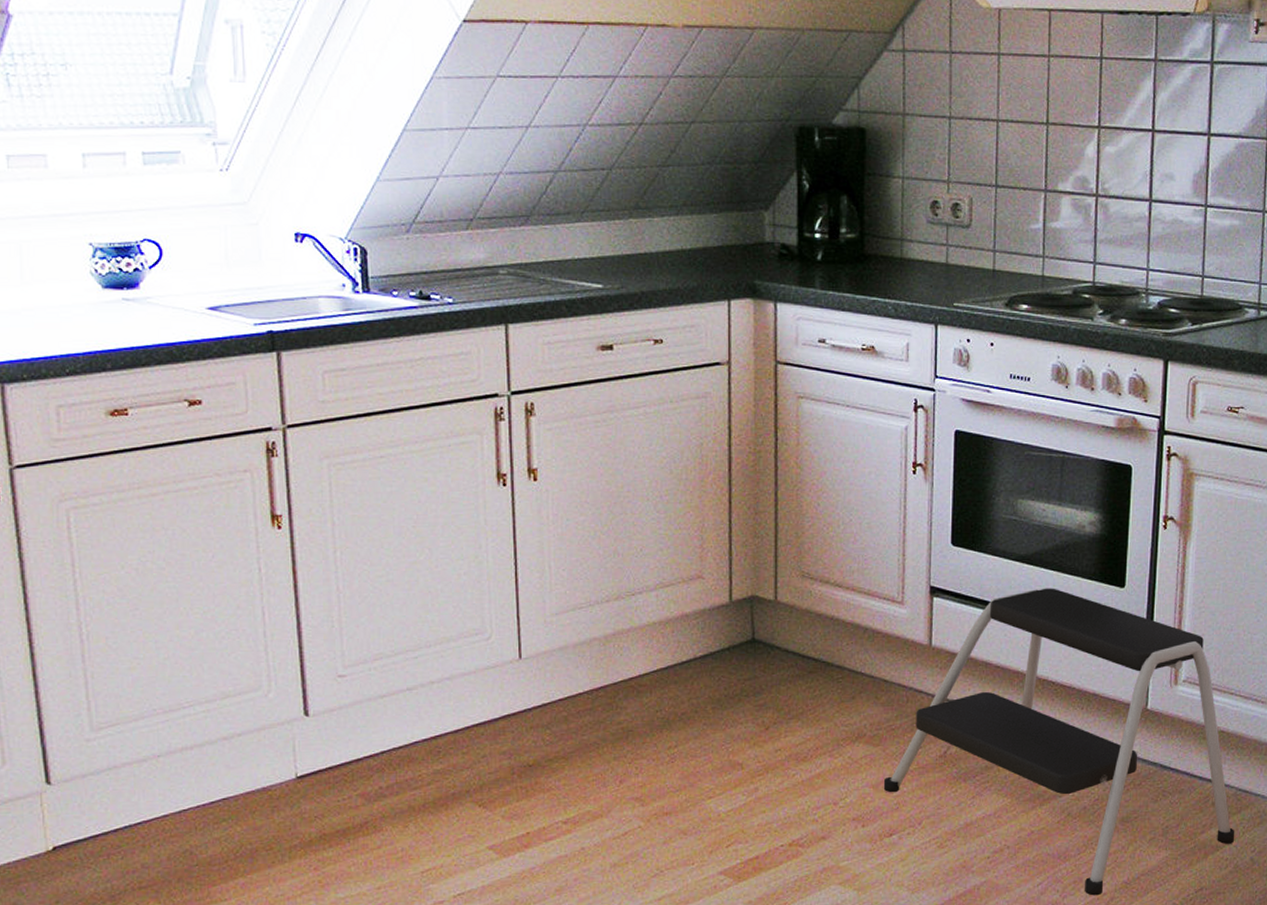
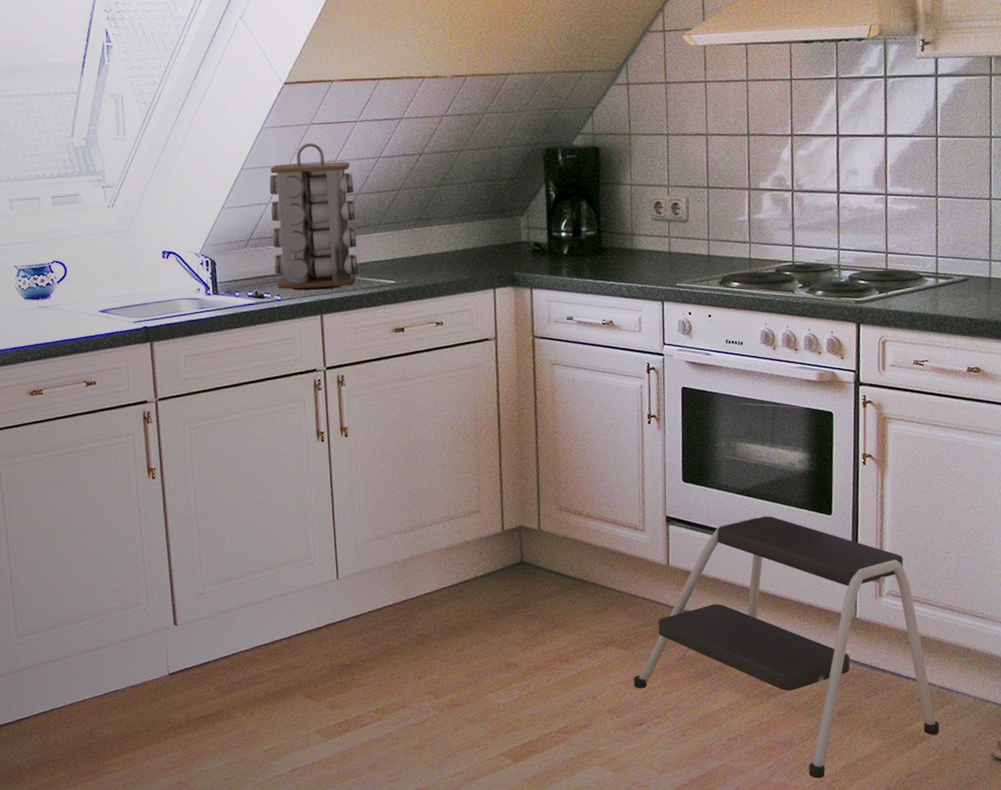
spice rack: none [441,100,556,292] -> present [269,142,358,290]

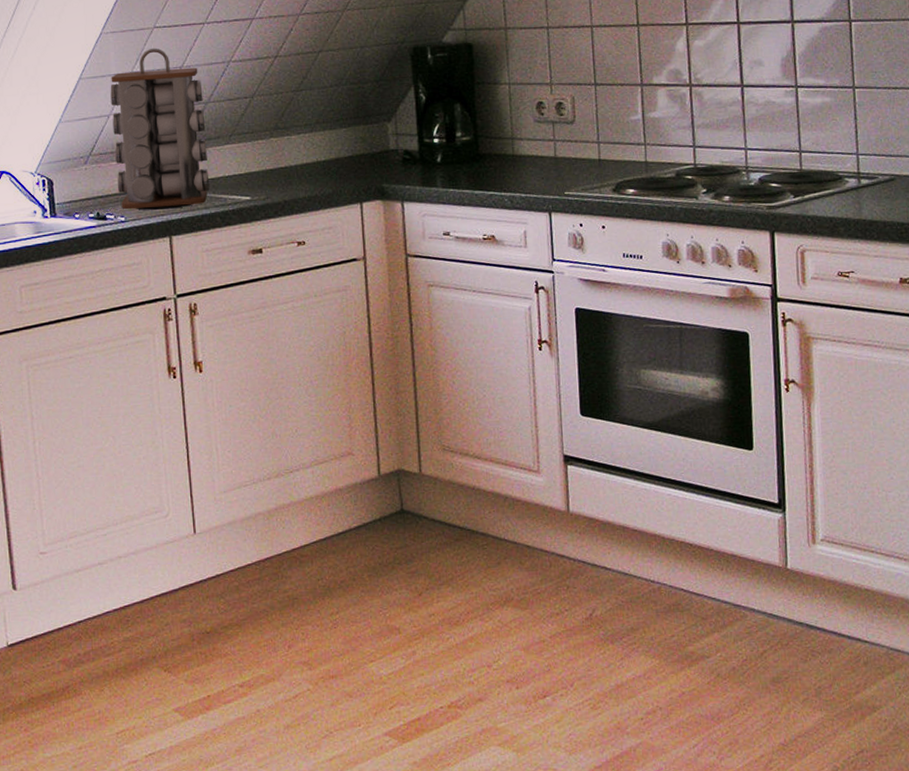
step stool: present [633,516,940,779] -> none [533,452,892,758]

